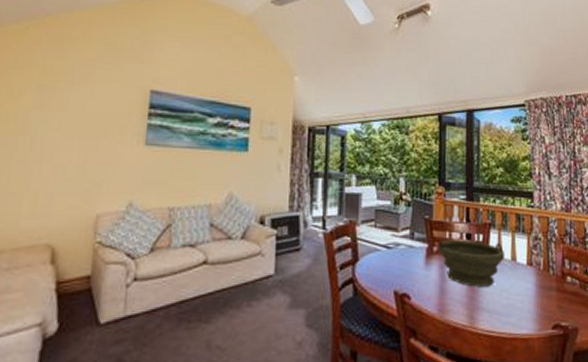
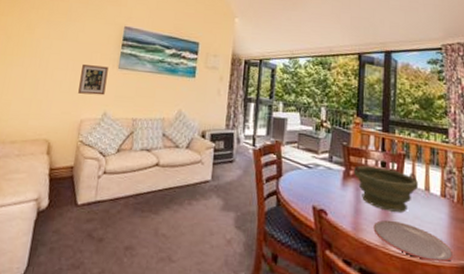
picture frame: none [91,142,132,181] -> present [78,65,109,96]
plate: none [460,297,541,335] -> present [373,220,454,263]

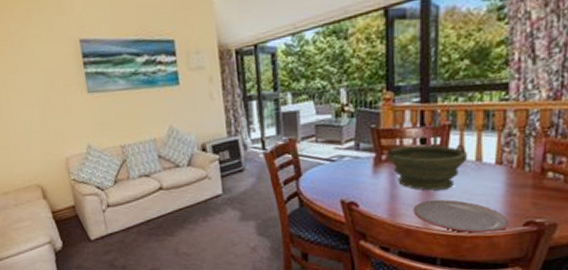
picture frame: present [78,65,109,96] -> none [47,93,82,130]

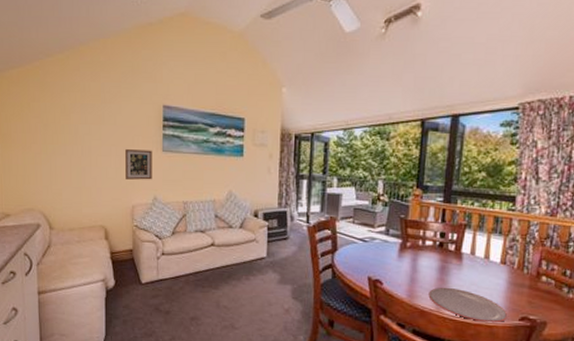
picture frame: none [47,93,82,130] -> present [125,149,152,180]
bowl: present [386,144,468,191] -> none [410,237,479,280]

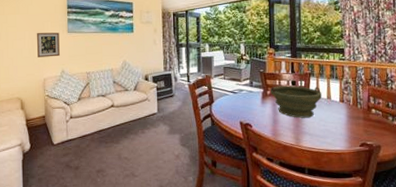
bowl: none [410,237,479,280] -> present [270,85,322,118]
plate: present [428,288,508,323] -> none [288,125,351,151]

